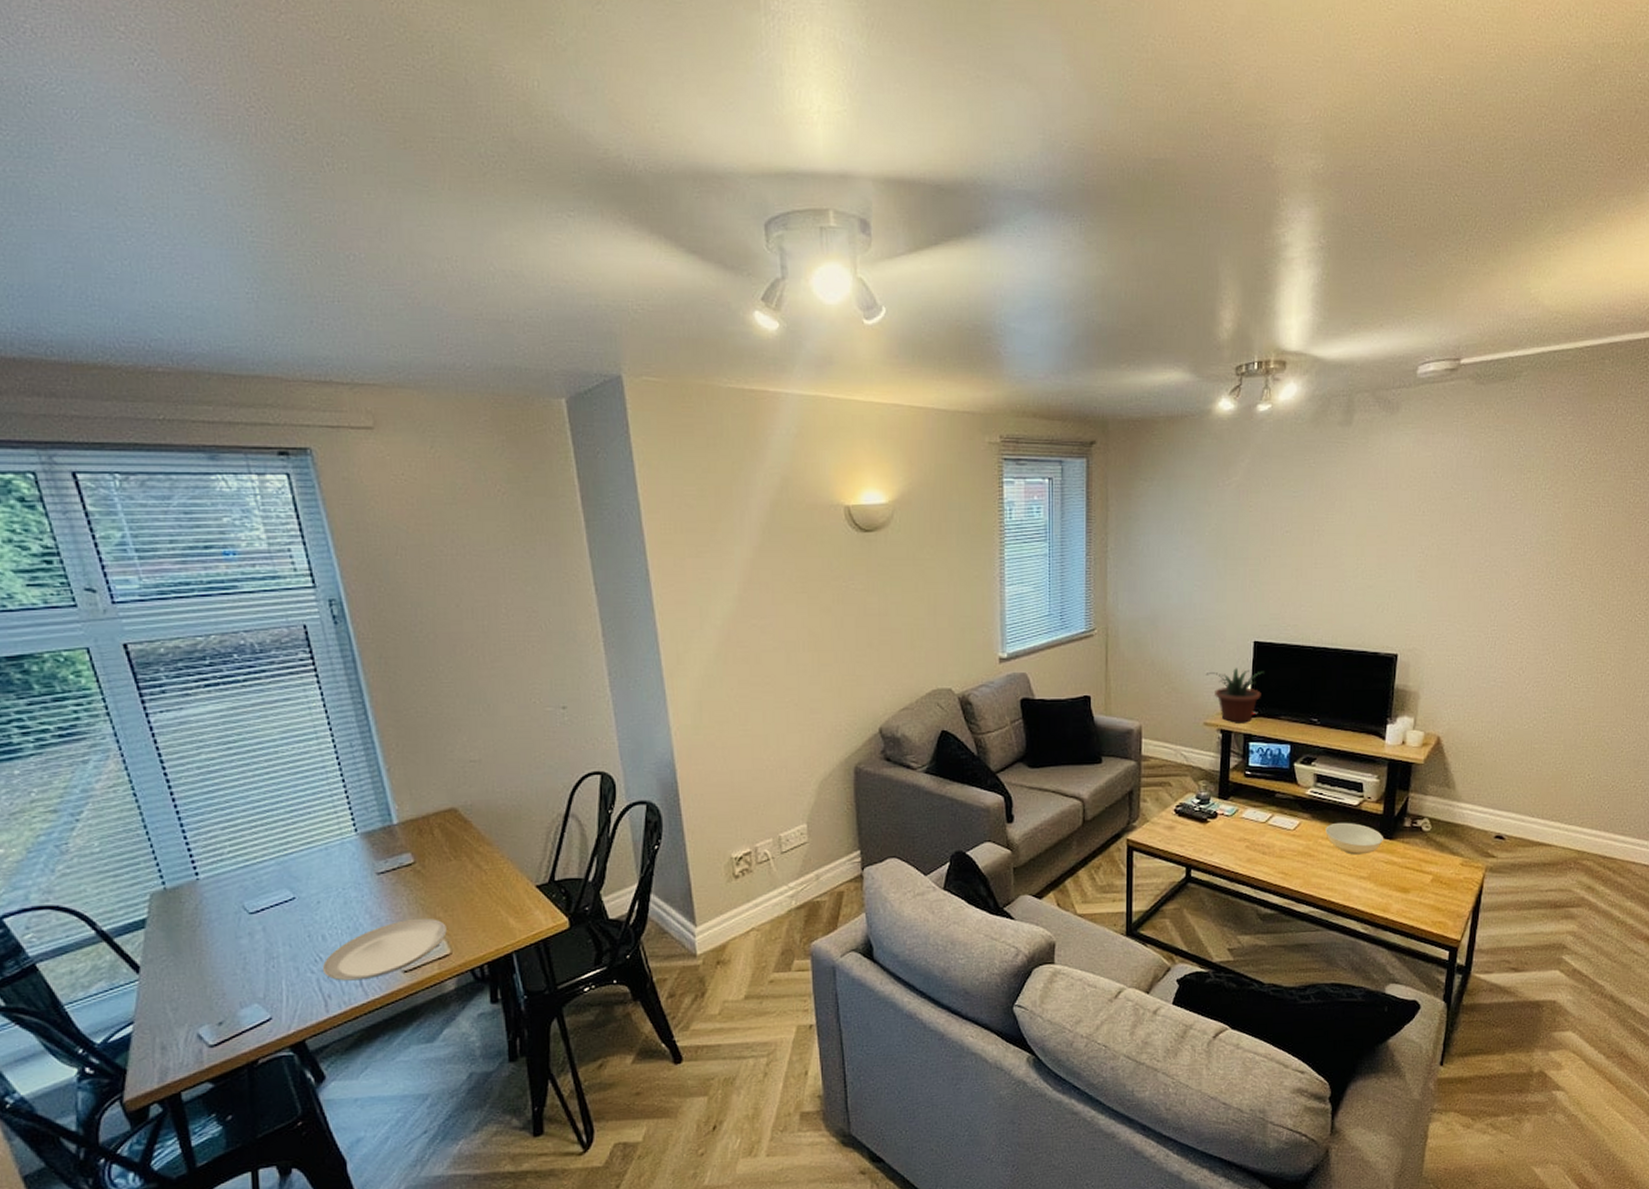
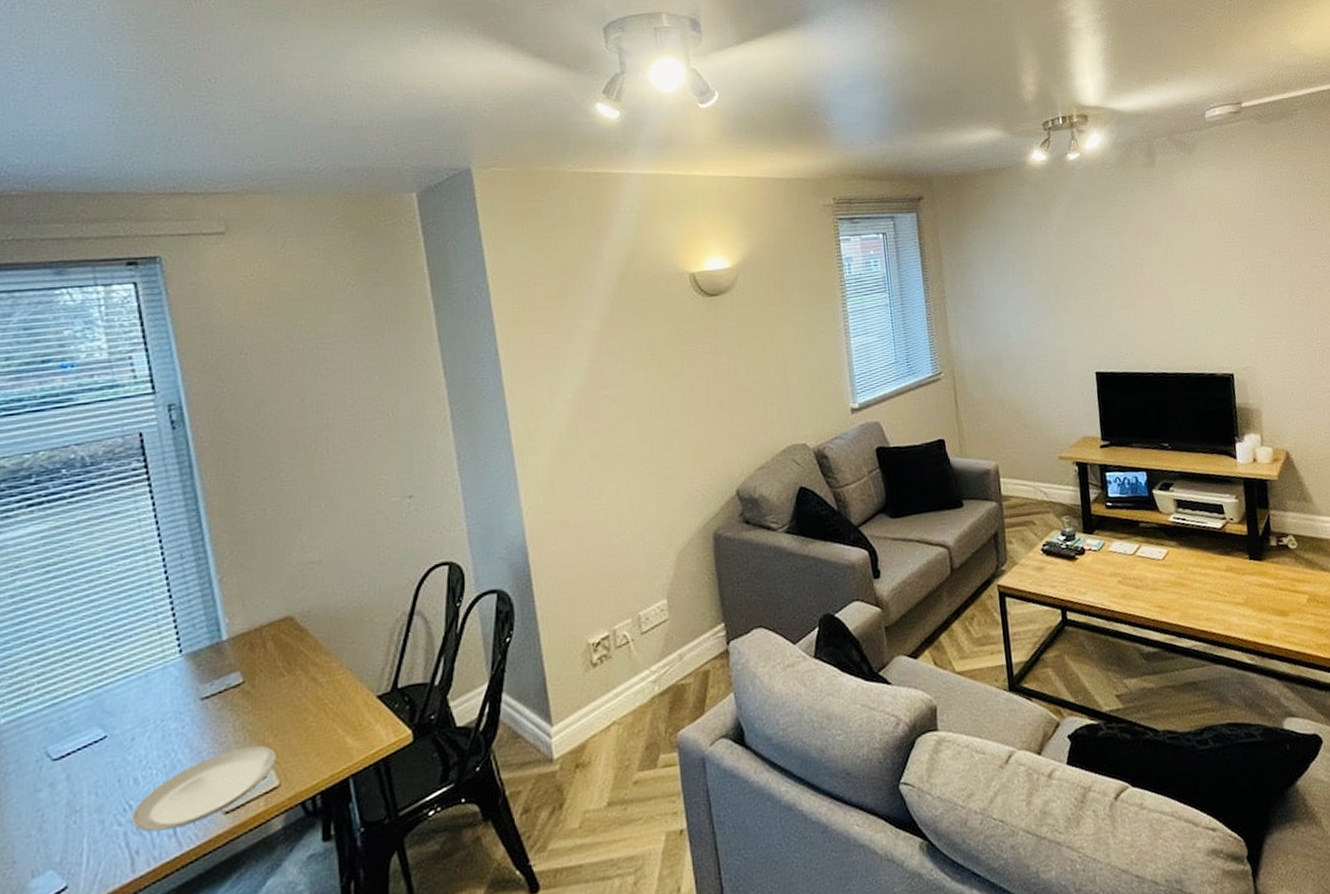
potted plant: present [1205,668,1264,723] -> none [1054,400,1111,455]
bowl: present [1326,822,1383,855] -> none [1194,546,1253,580]

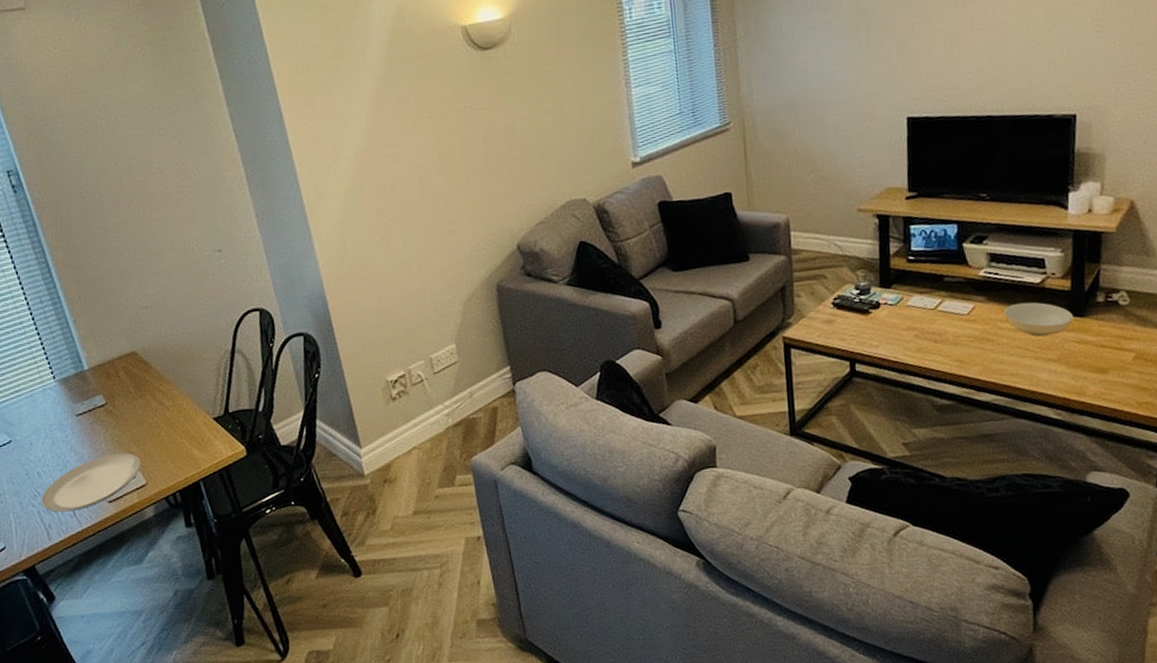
bowl: none [1194,546,1253,580] -> present [1004,302,1073,337]

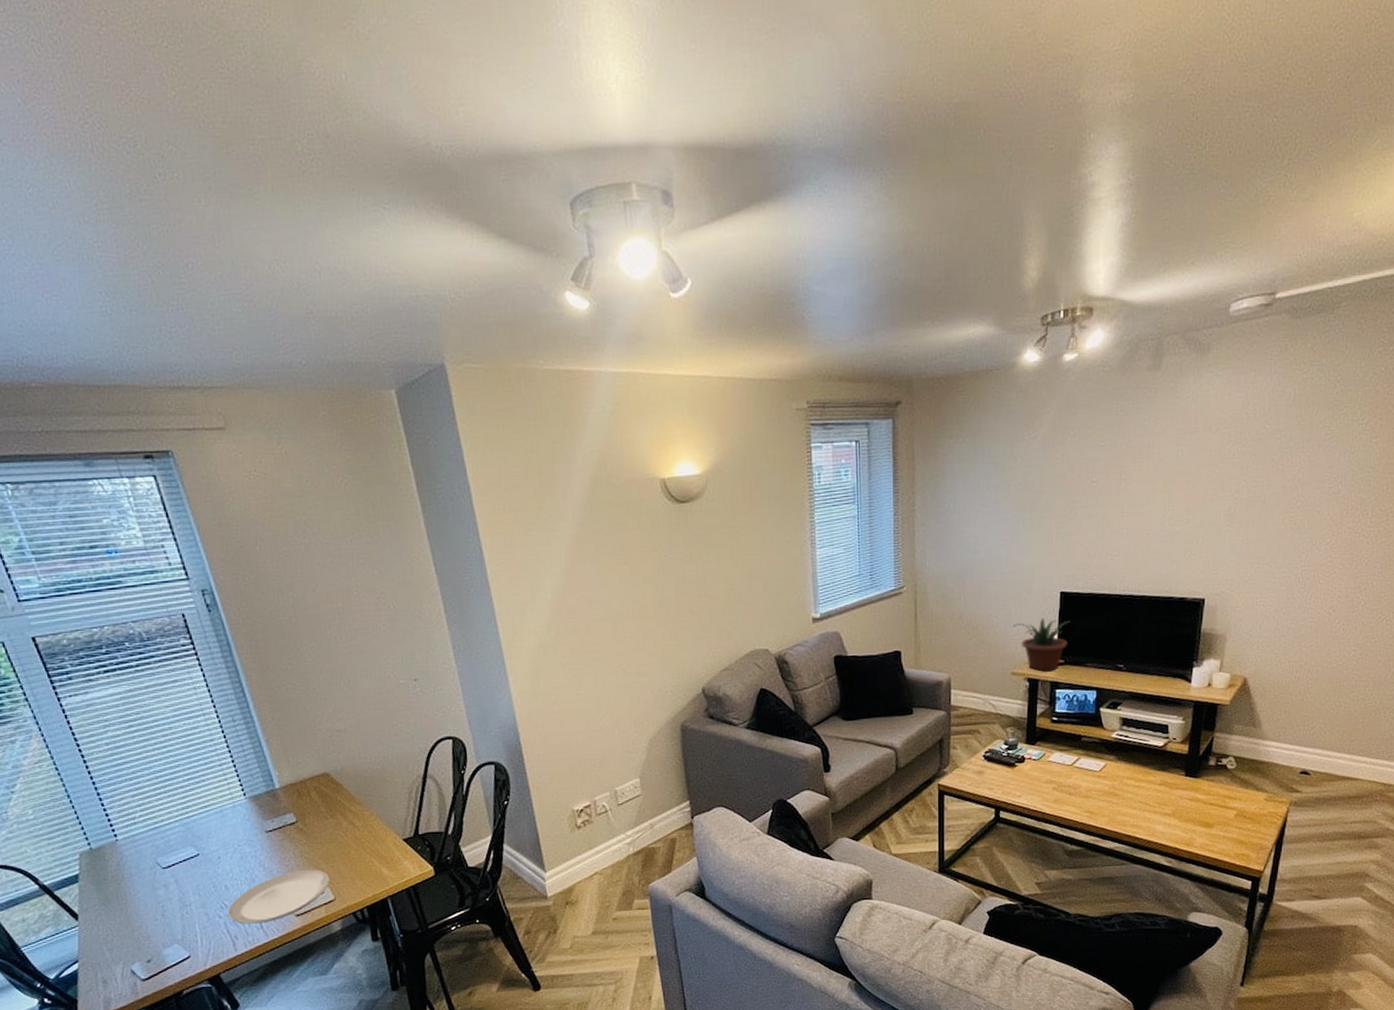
potted plant: none [855,148,922,207] -> present [1012,619,1071,672]
bowl: present [1004,302,1073,337] -> none [1131,762,1188,793]

